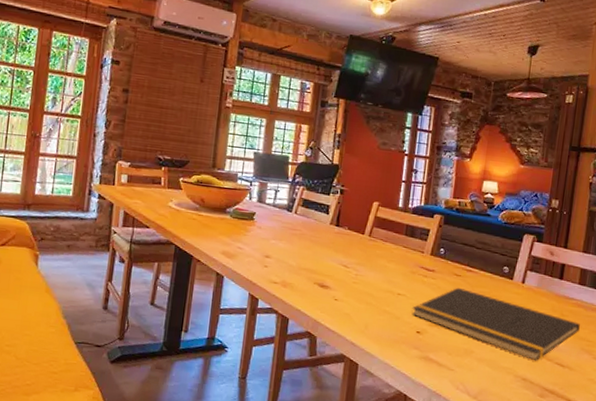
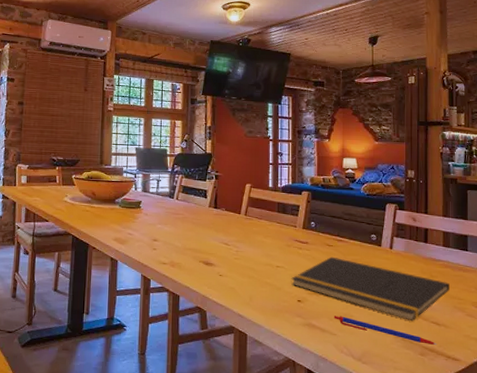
pen: none [453,350,559,387] -> present [333,315,438,345]

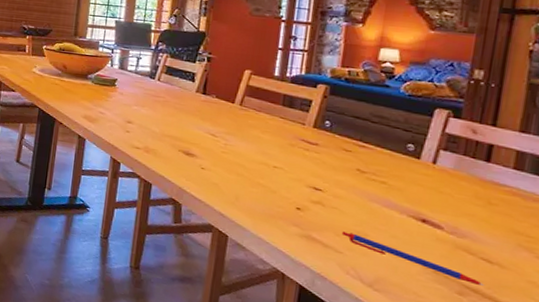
notepad: present [291,256,450,322] -> none [290,163,516,254]

